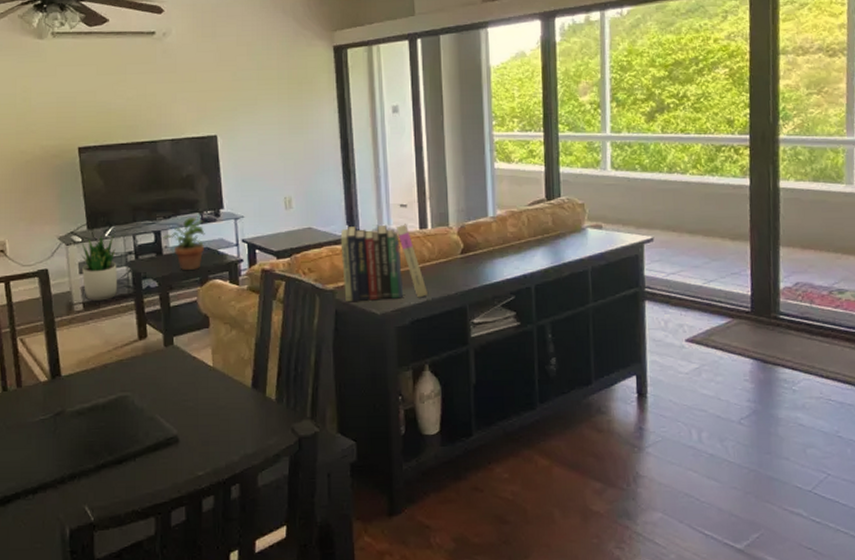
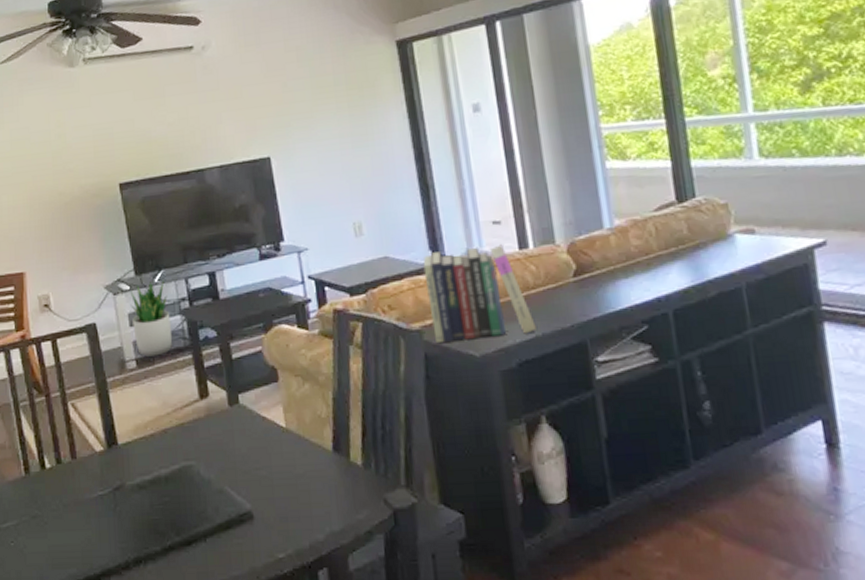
potted plant: present [163,217,205,271] -> none [218,253,266,317]

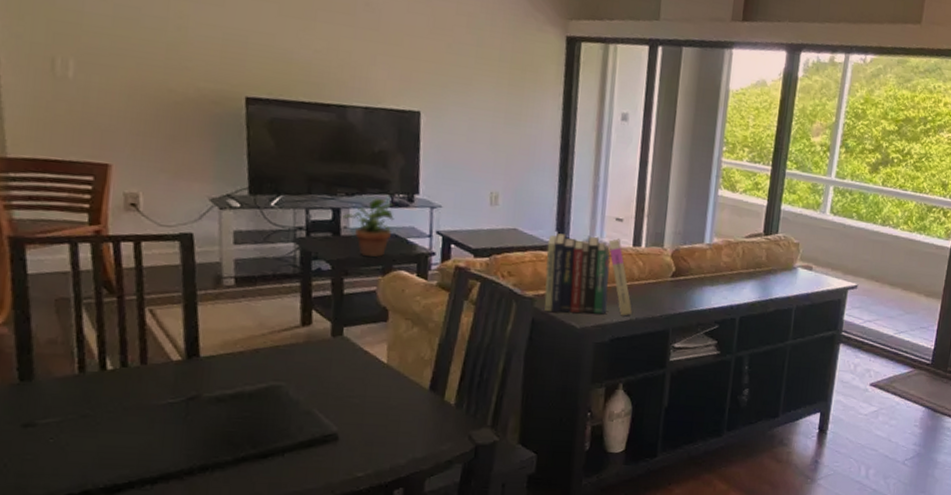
planter: present [130,279,172,357] -> none [237,204,283,278]
potted plant: none [218,253,266,317] -> present [342,197,394,258]

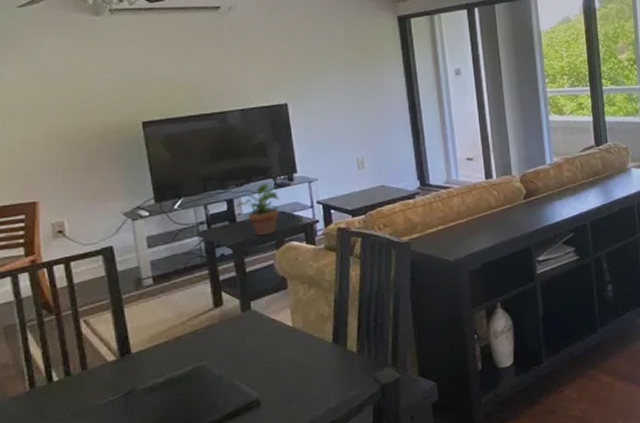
books: present [544,233,632,316] -> none [412,175,496,253]

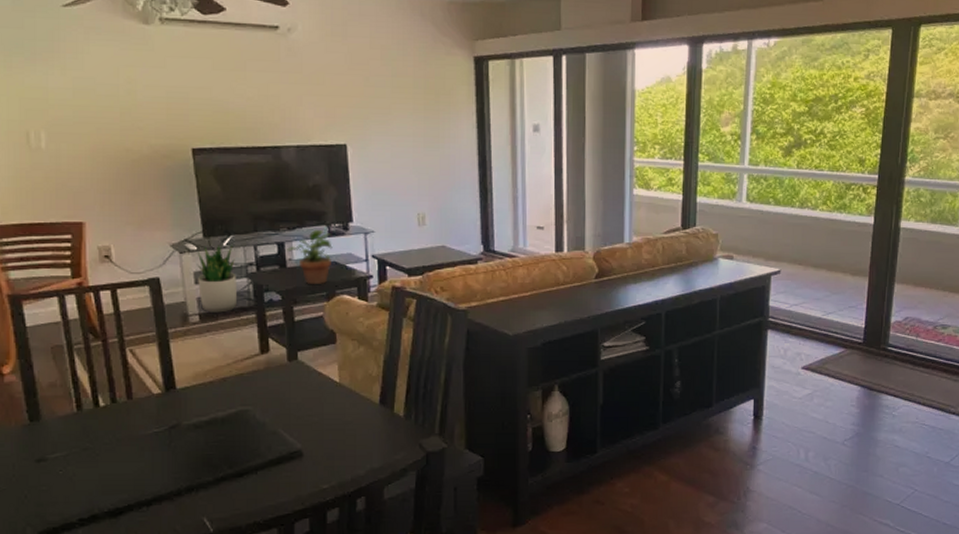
planter: none [149,206,189,274] -> present [197,244,236,313]

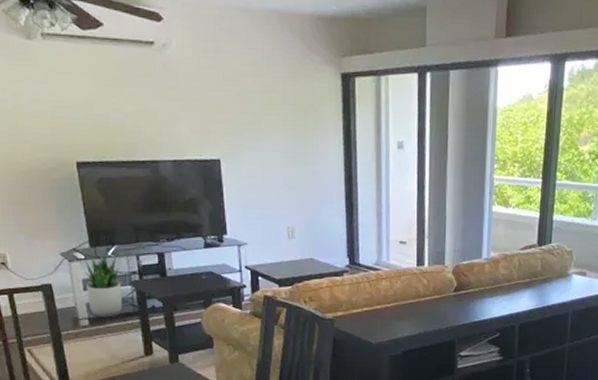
potted plant: present [287,229,333,285] -> none [167,240,209,294]

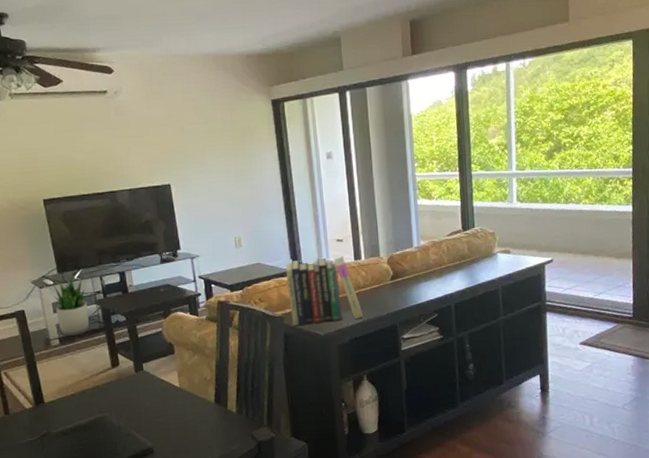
books: none [341,259,420,331] -> present [285,256,363,326]

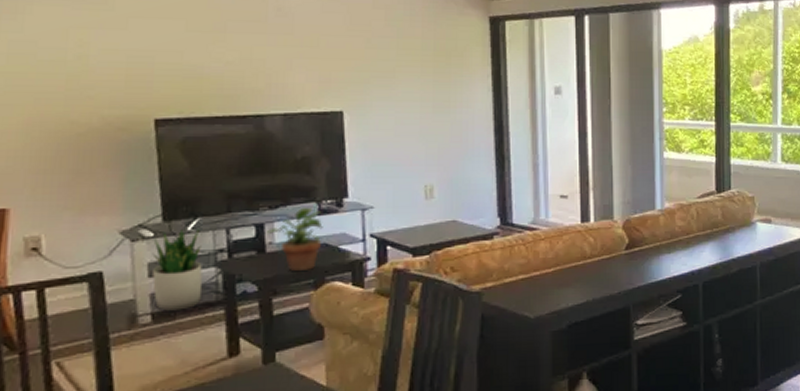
potted plant: none [127,258,165,306] -> present [267,207,323,272]
books: present [285,256,363,326] -> none [490,217,588,305]

